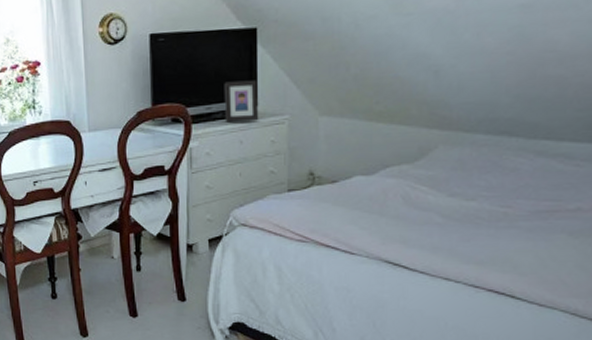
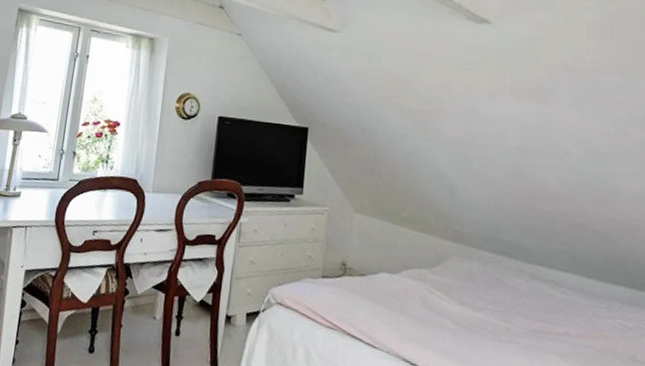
picture frame: present [224,80,259,122] -> none [274,169,305,208]

